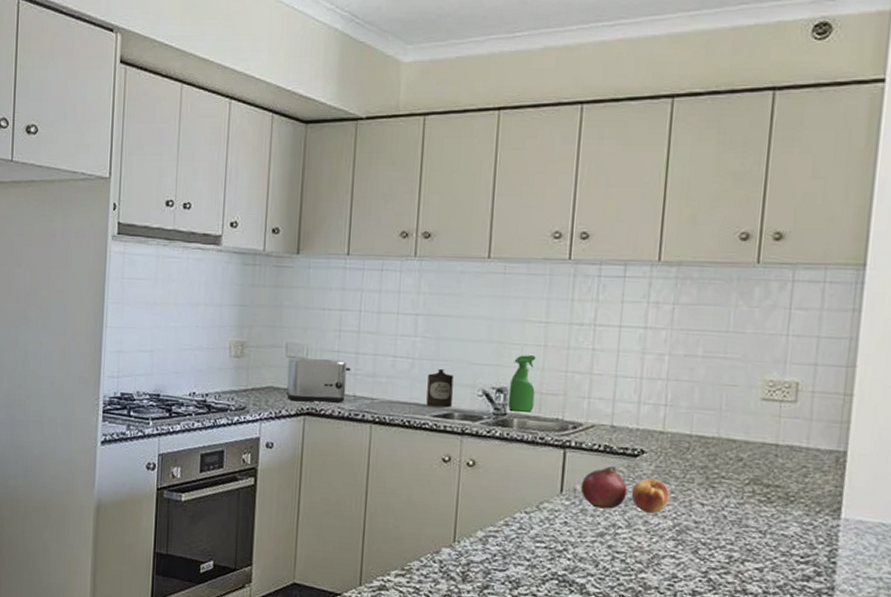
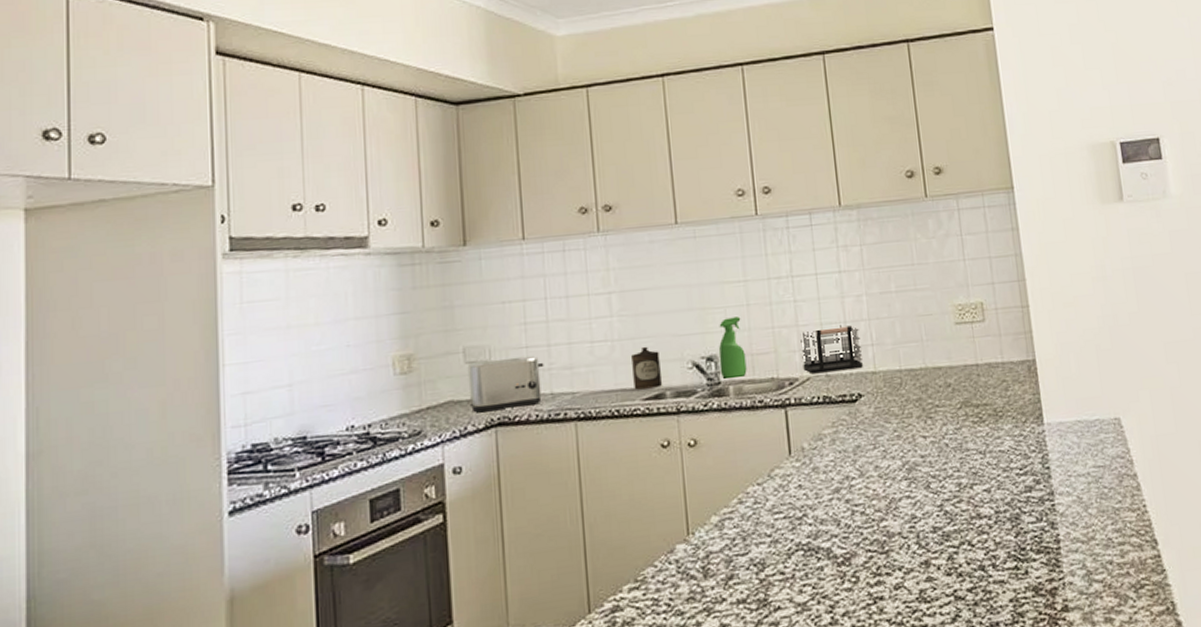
fruit: present [580,466,627,509] -> none [807,416,854,464]
dish rack: none [589,380,655,426] -> present [800,325,863,375]
fruit: present [631,478,670,513] -> none [857,420,894,458]

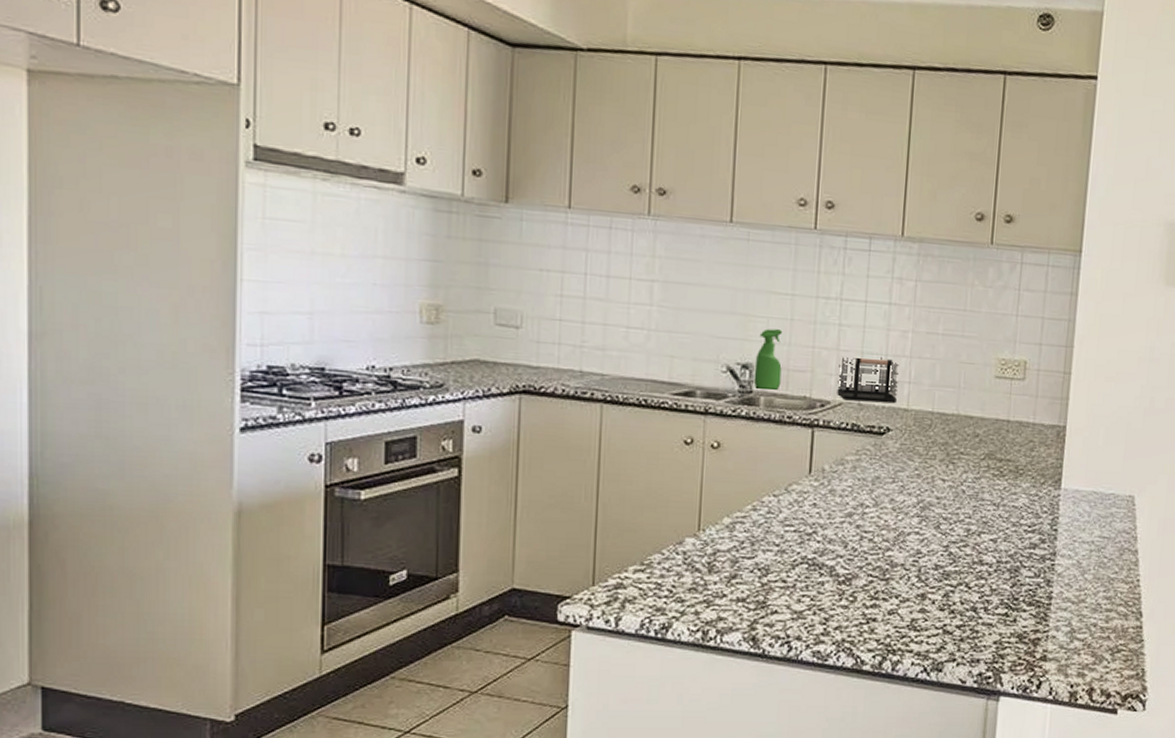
toaster: present [467,355,544,413] -> none [495,326,576,379]
canister: present [632,346,662,390] -> none [665,341,695,385]

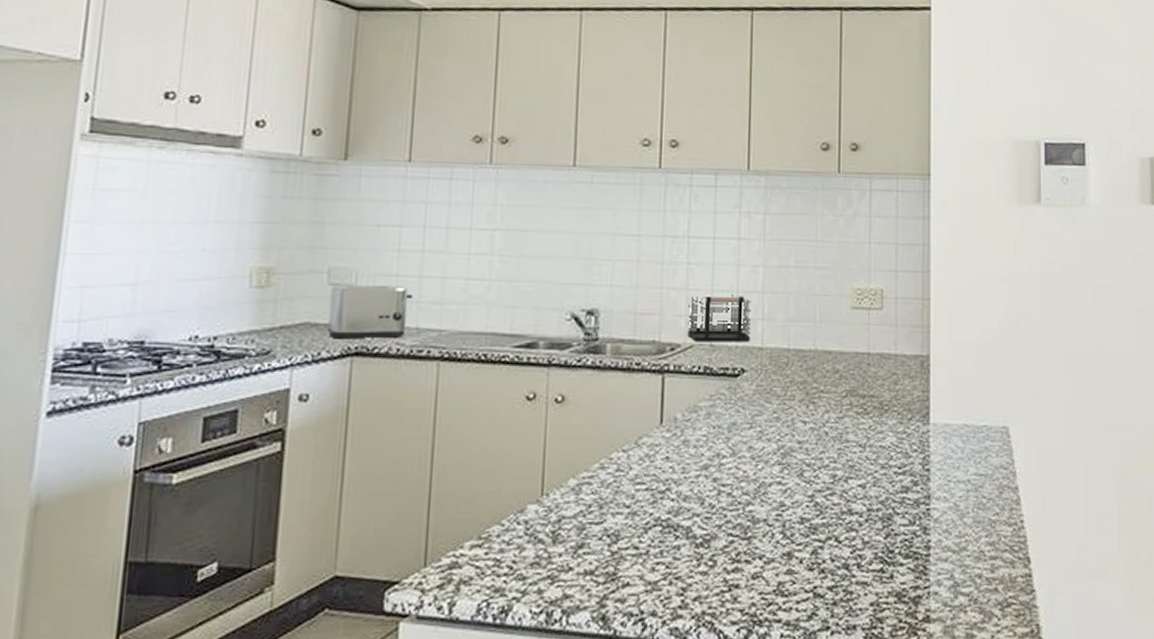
toaster: none [495,326,576,379] -> present [327,284,413,339]
spray bottle: present [753,329,782,390] -> none [599,272,629,337]

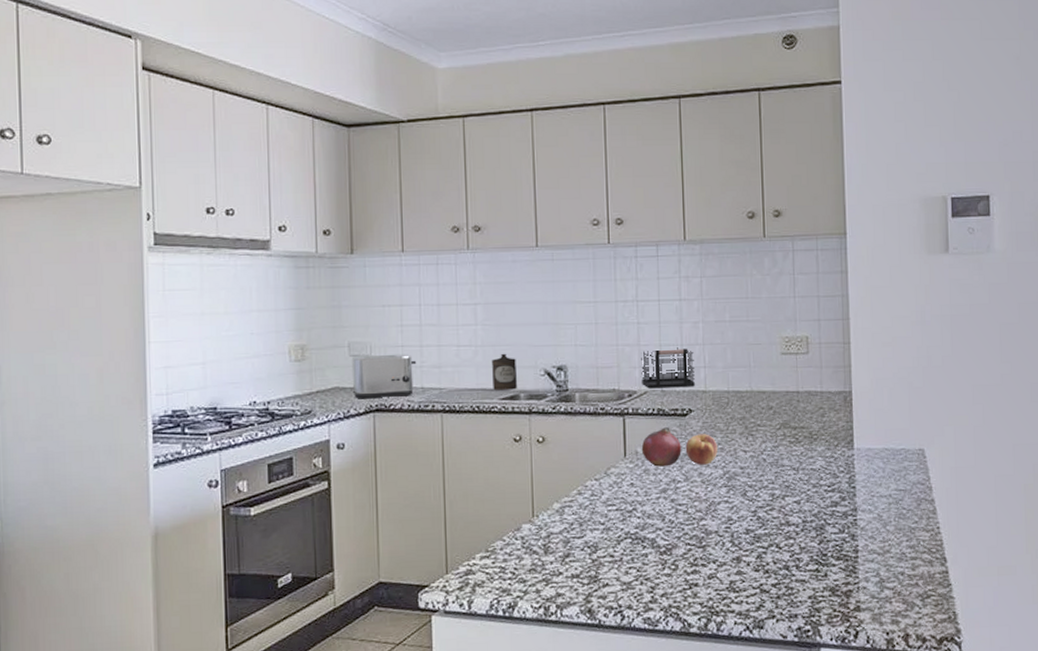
canister: none [506,290,538,336] -> present [492,353,517,390]
fruit: none [681,390,730,438] -> present [641,427,682,467]
fruit: none [734,399,772,437] -> present [685,434,718,465]

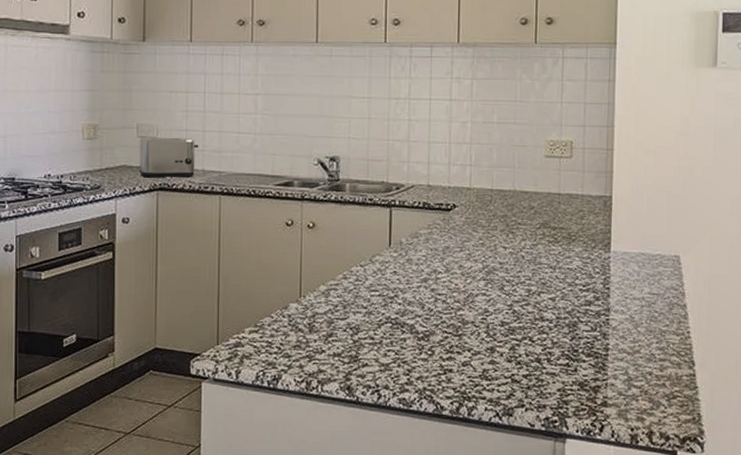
canister: present [492,353,517,390] -> none [269,142,292,177]
dish rack: present [641,347,695,389] -> none [409,145,461,184]
fruit: present [641,427,682,467] -> none [405,220,444,258]
fruit: present [685,434,718,465] -> none [447,228,478,258]

